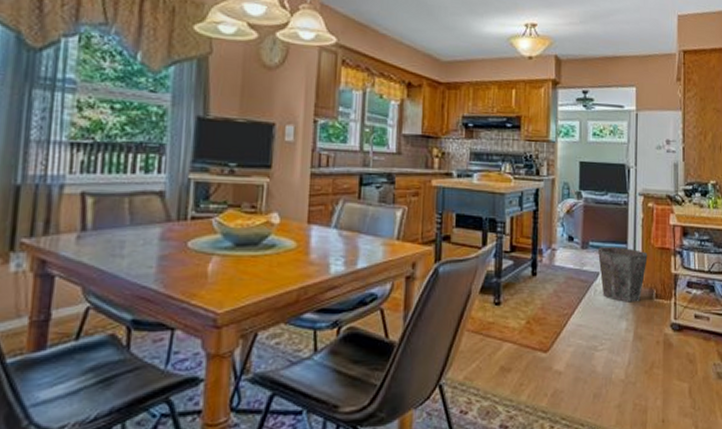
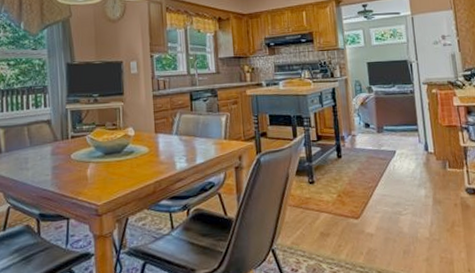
waste bin: present [598,247,648,302] -> none [392,128,438,174]

